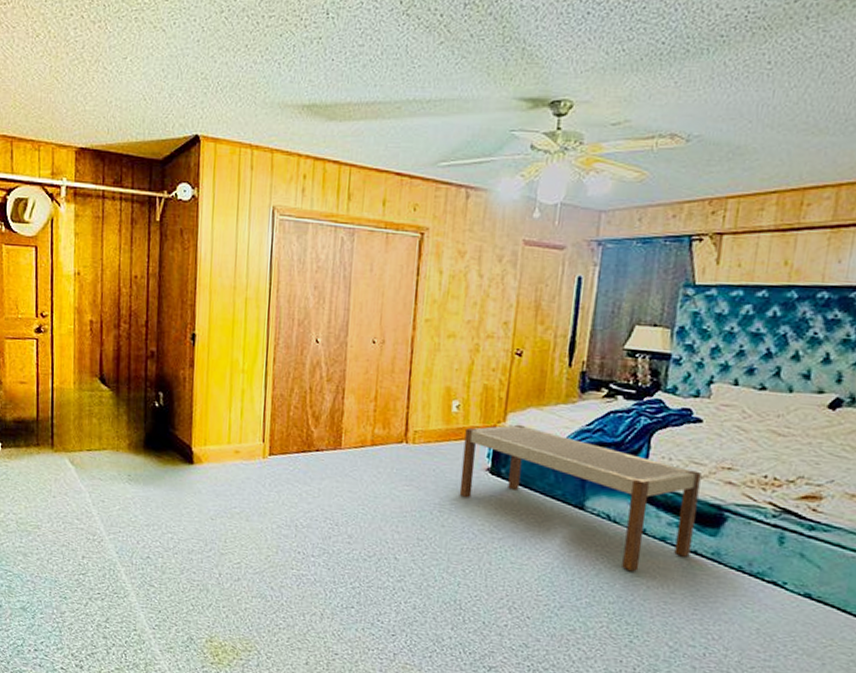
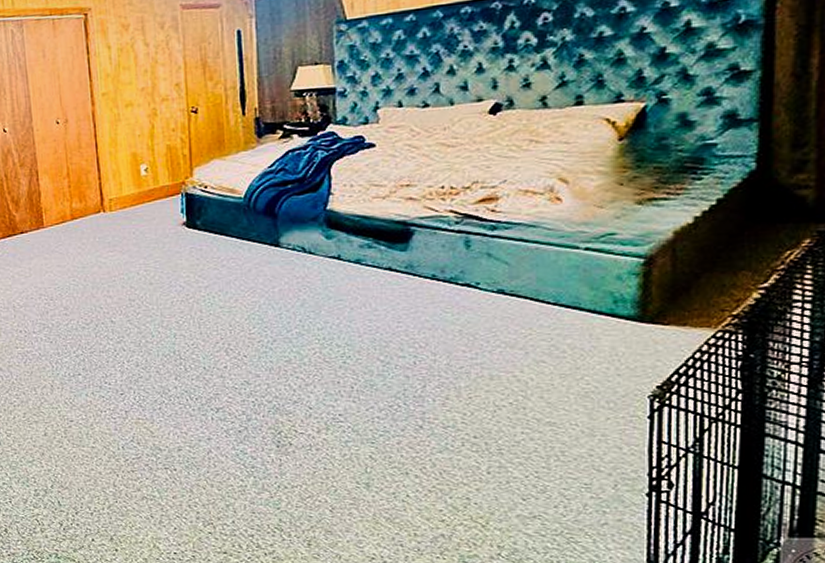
bench: present [459,424,702,572] -> none [157,176,385,297]

